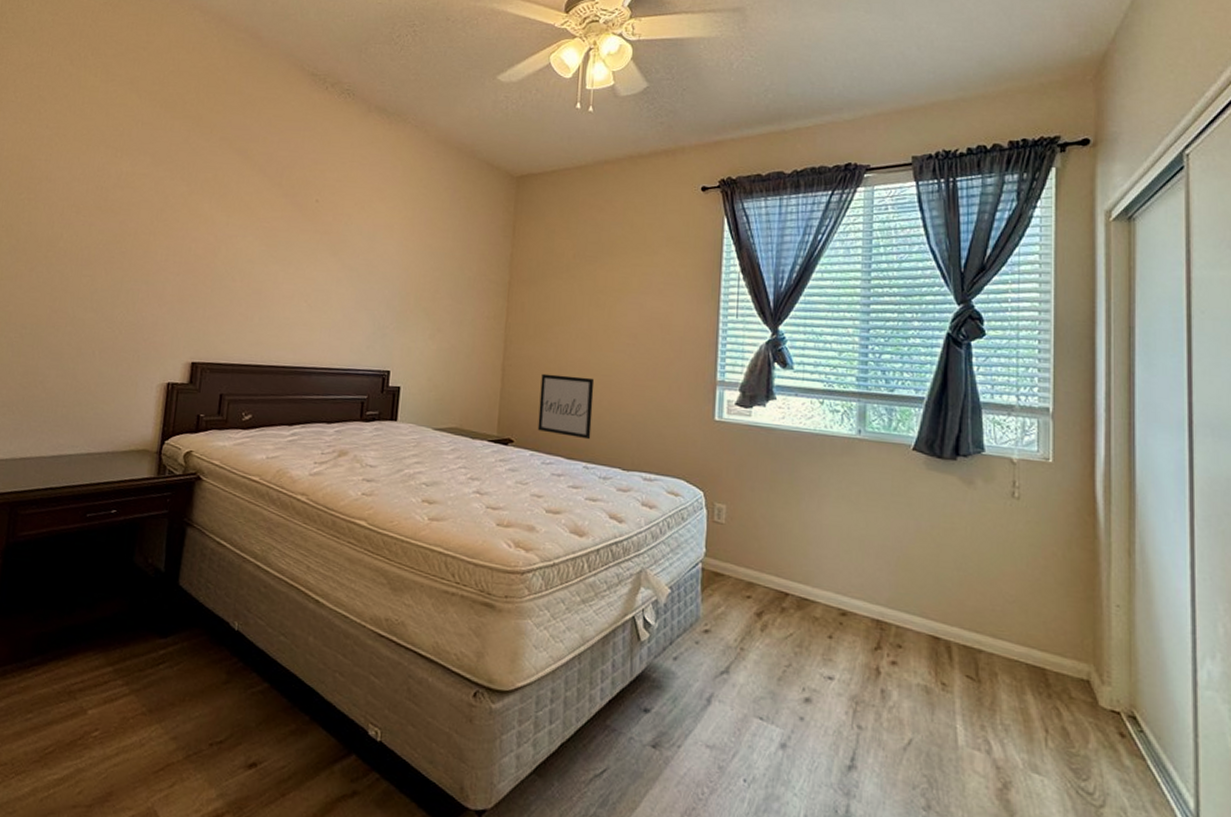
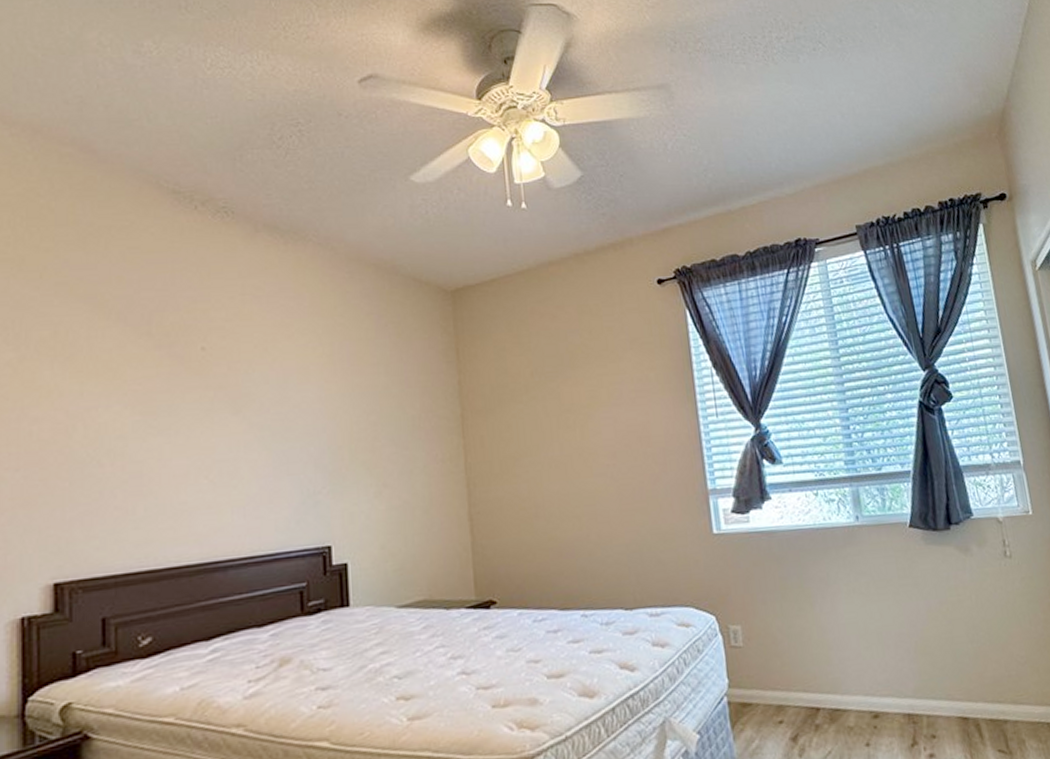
wall art: present [537,373,595,440] -> none [516,510,584,584]

